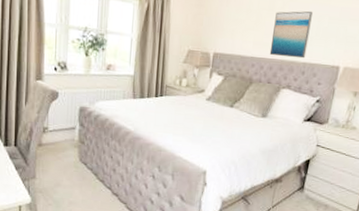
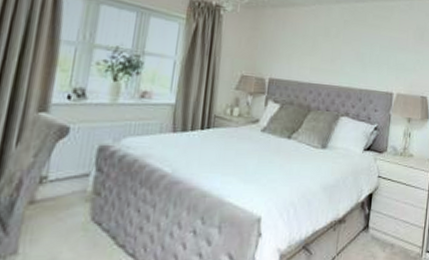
wall art: present [269,10,313,59] -> none [326,38,365,85]

